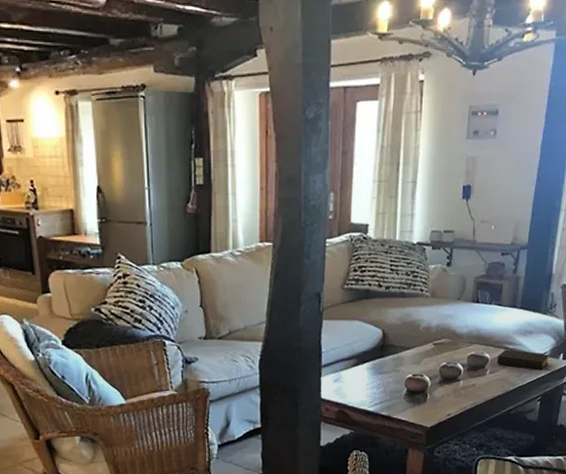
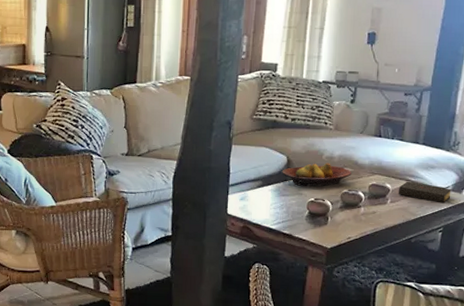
fruit bowl: none [377,334,451,362] -> present [282,163,353,187]

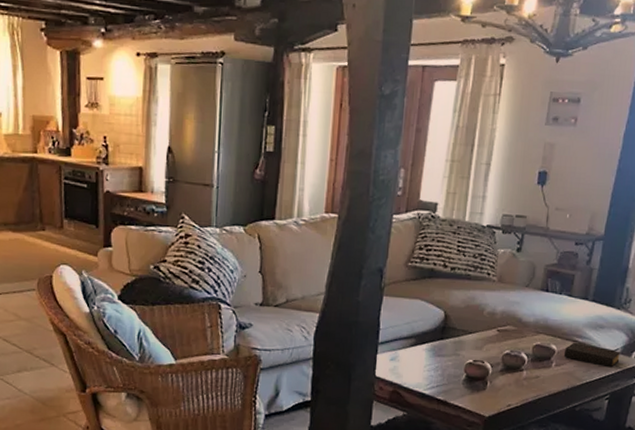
fruit bowl: present [282,163,353,187] -> none [438,319,516,347]

